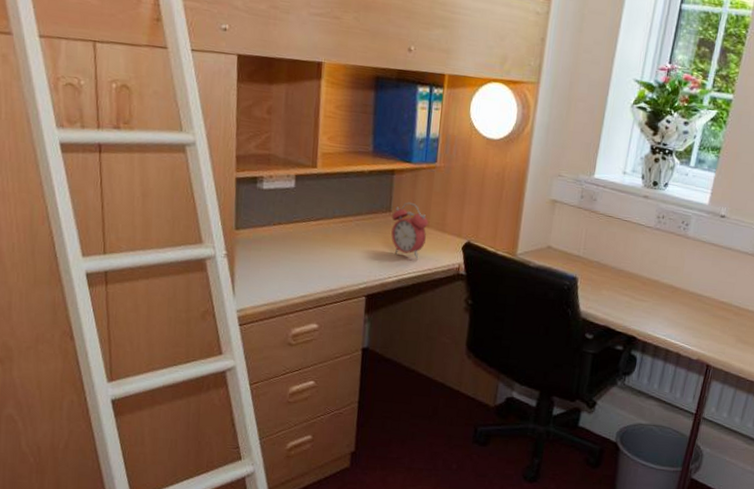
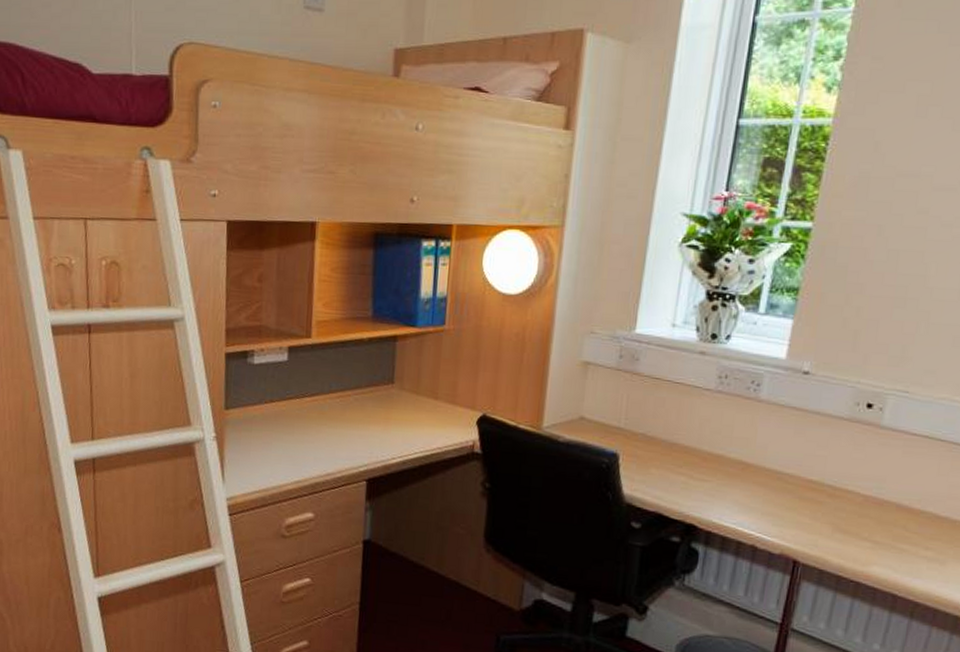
alarm clock: present [391,202,429,260] -> none [394,371,437,438]

